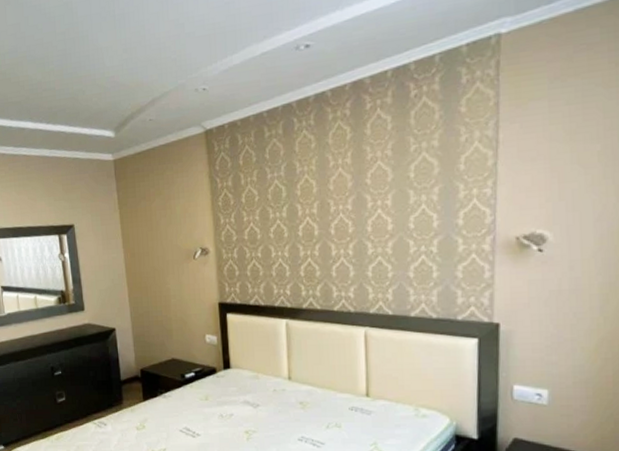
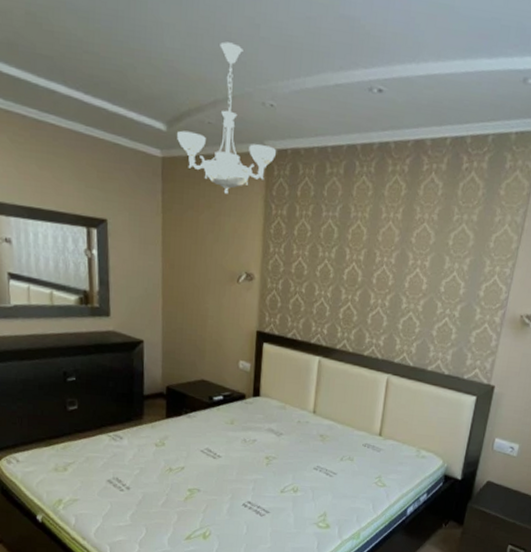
chandelier: none [124,46,215,179] -> present [177,41,277,194]

